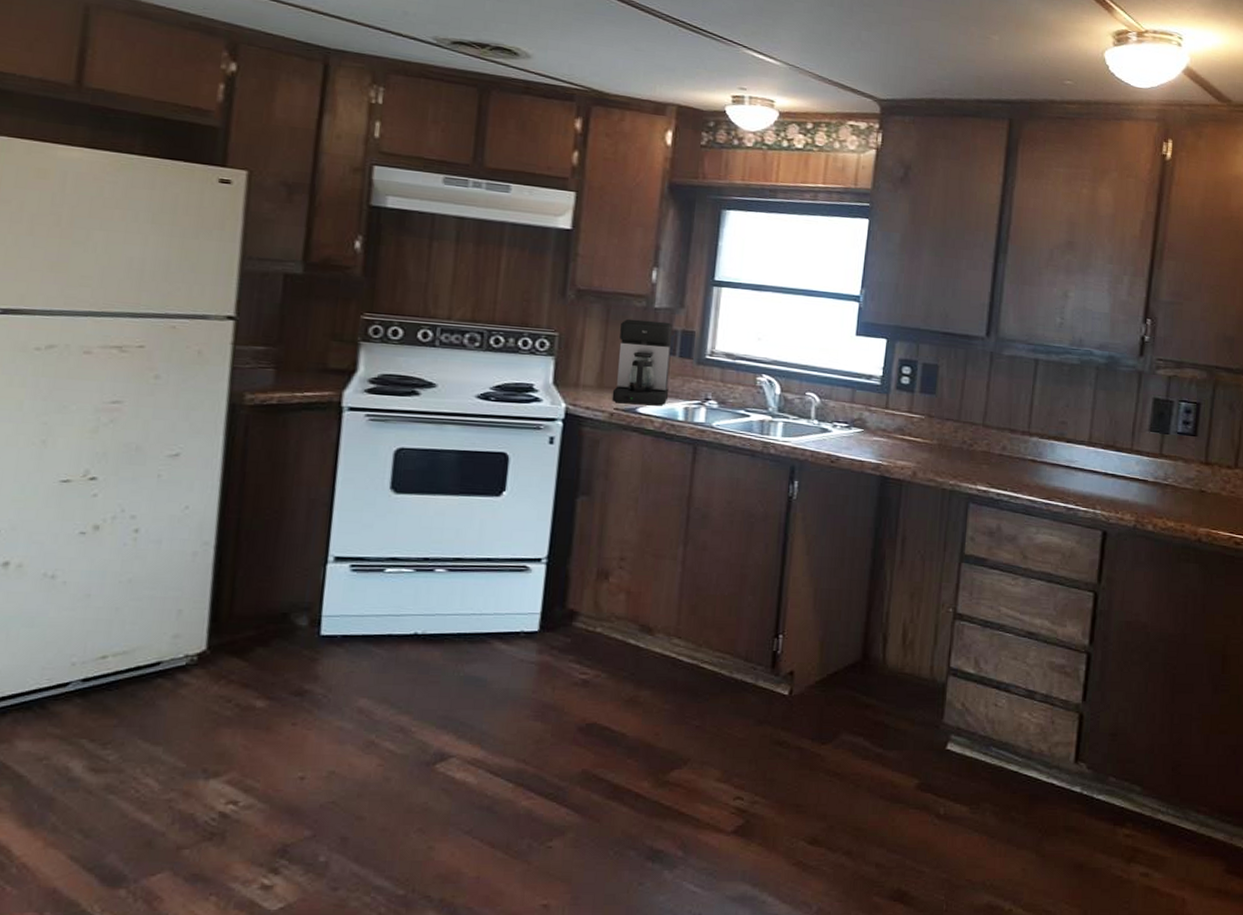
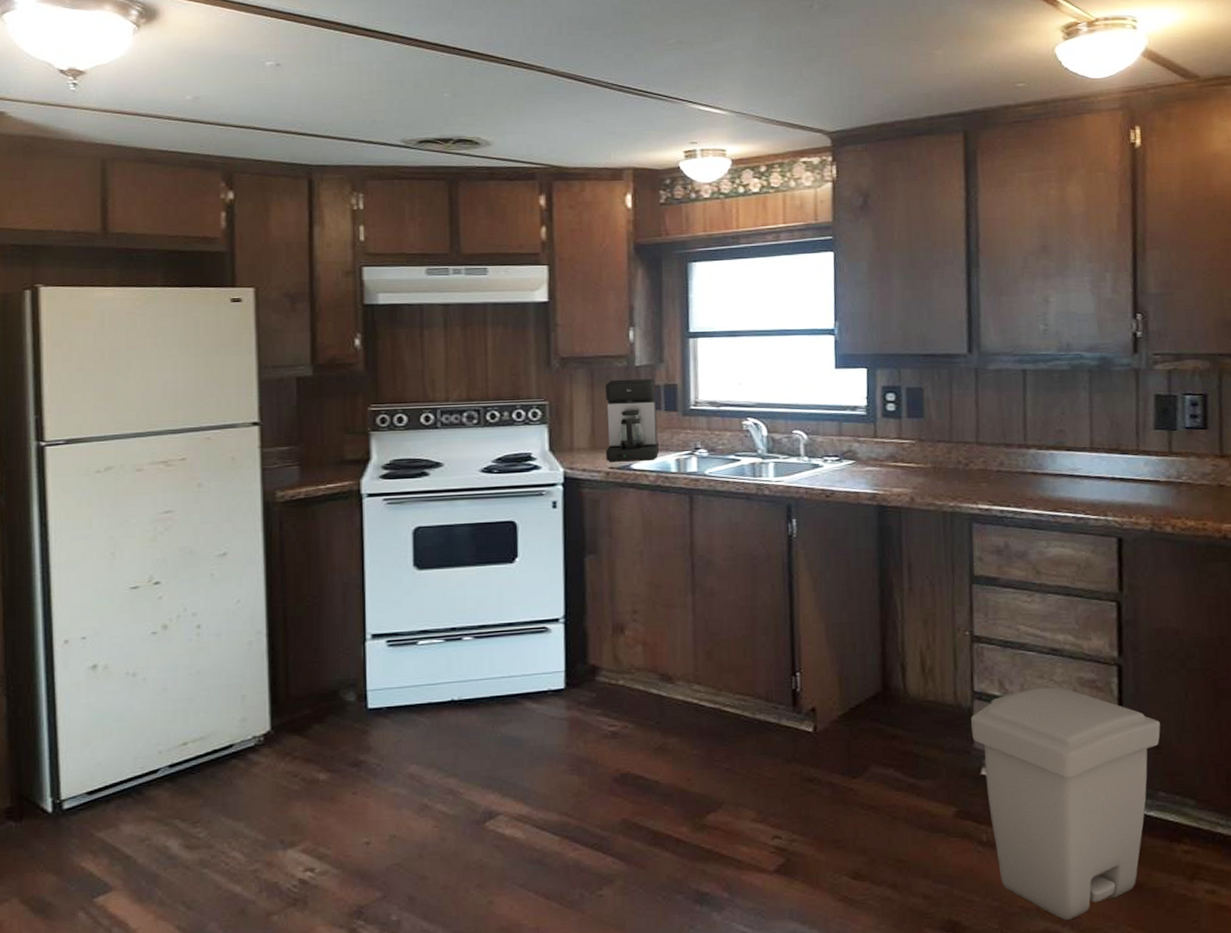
trash can: none [942,669,1119,895] -> present [970,687,1161,920]

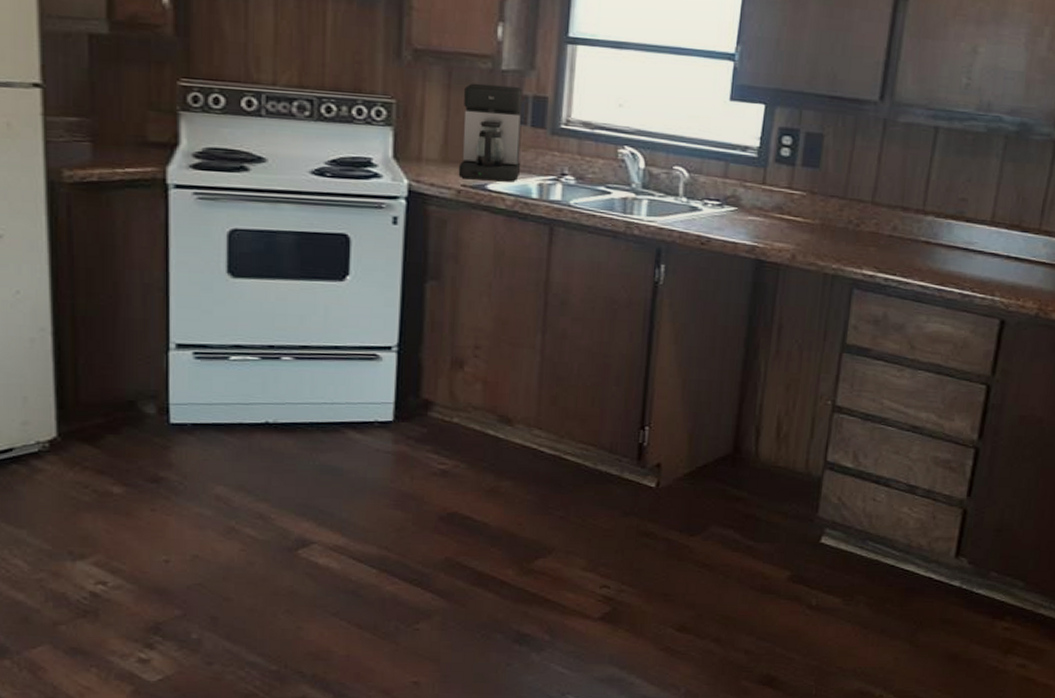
trash can: present [970,687,1161,920] -> none [817,464,1006,682]

